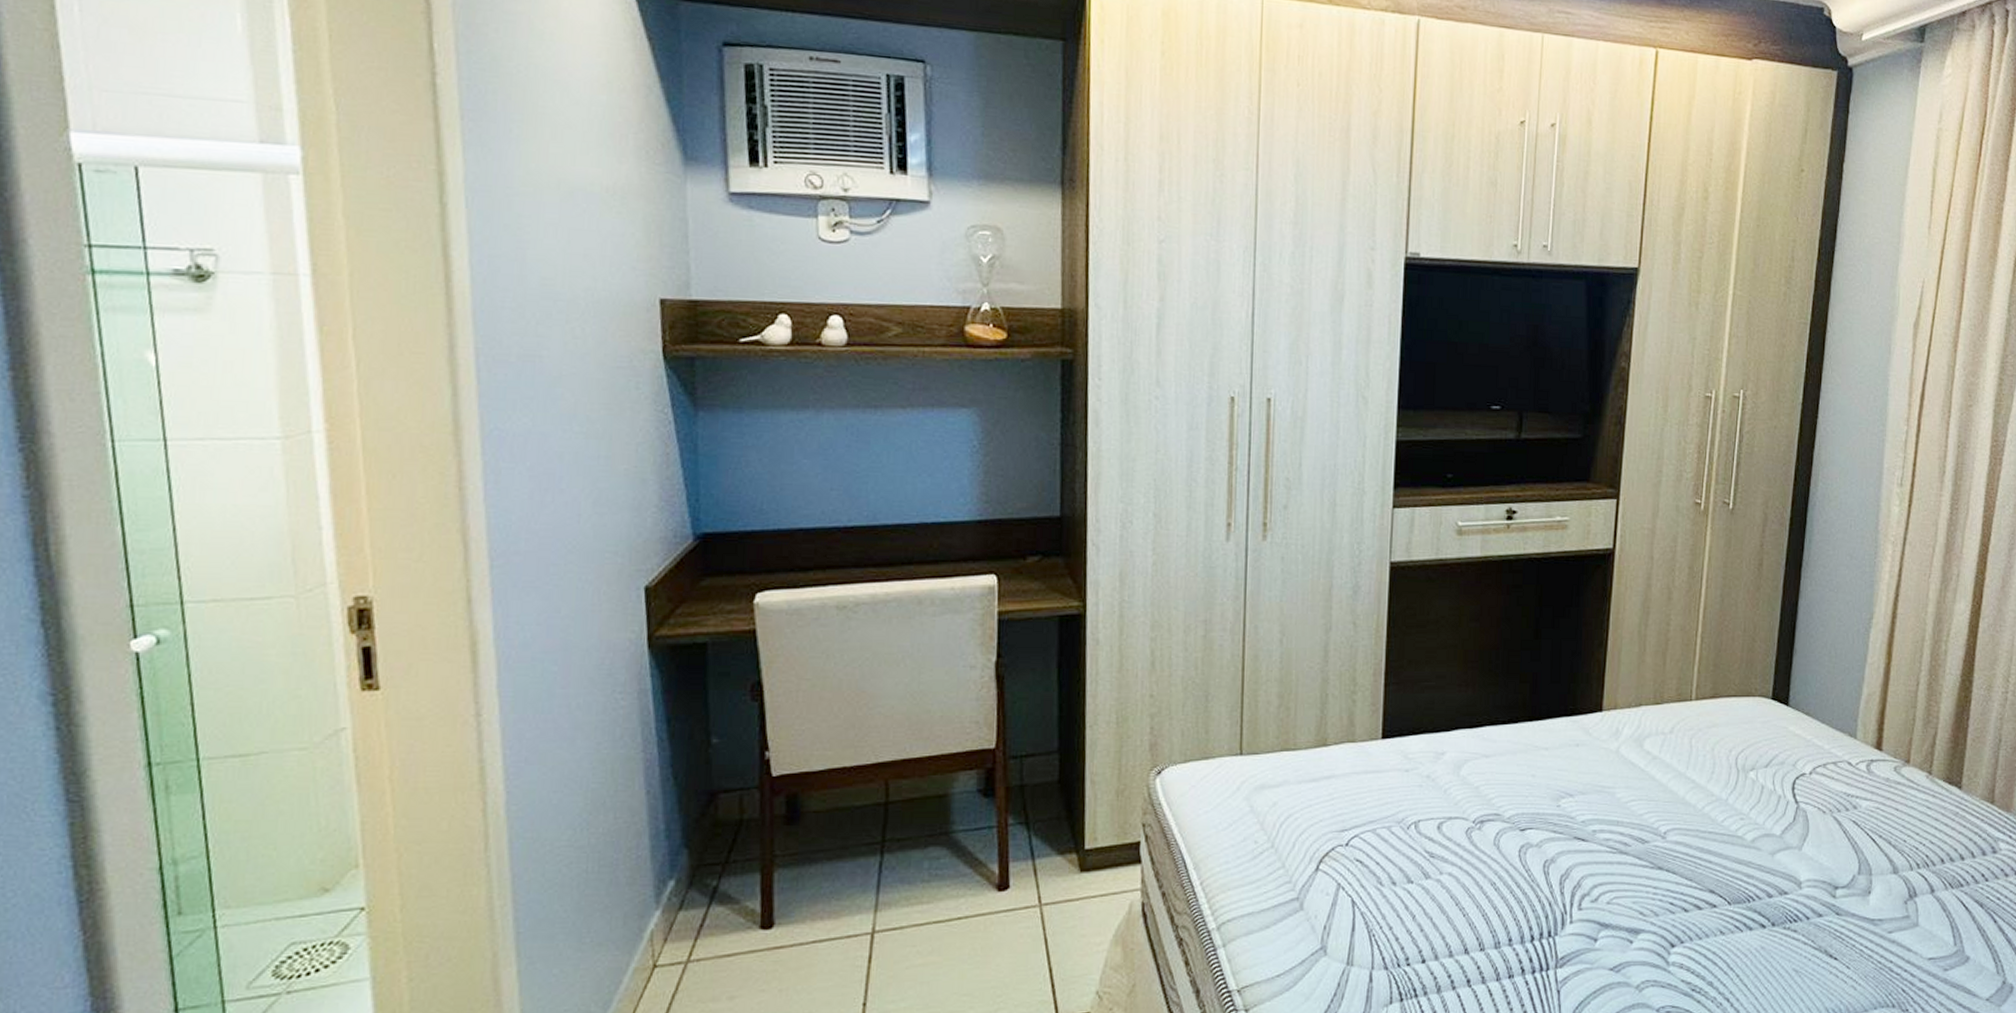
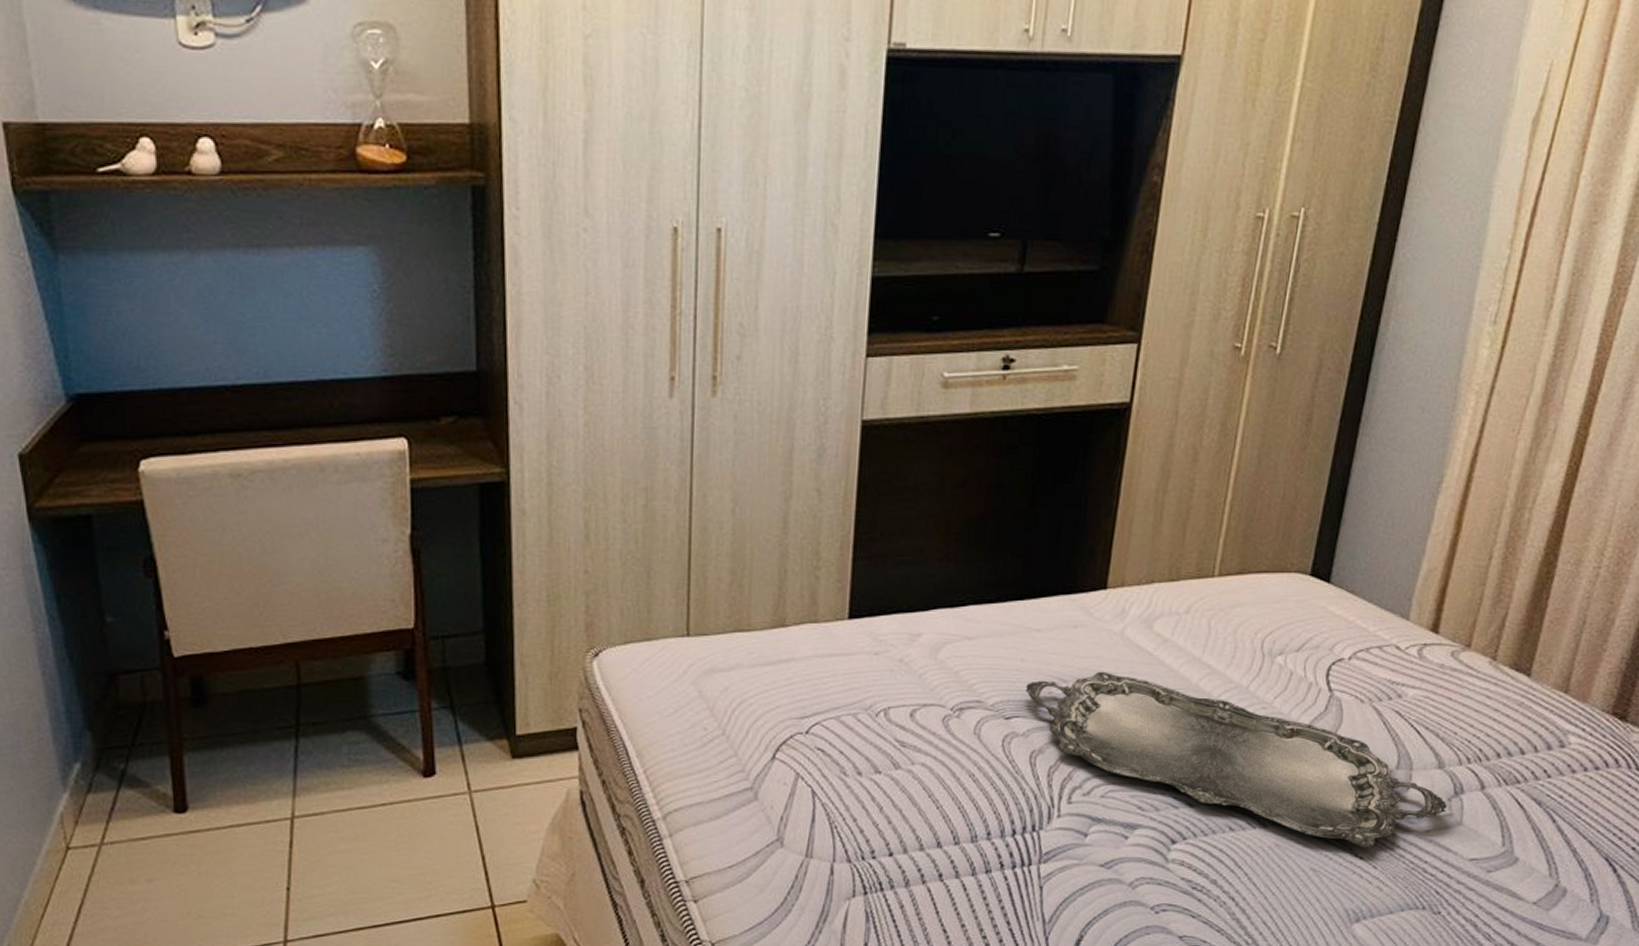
serving tray: none [1537,786,1904,949] -> present [1026,671,1447,848]

